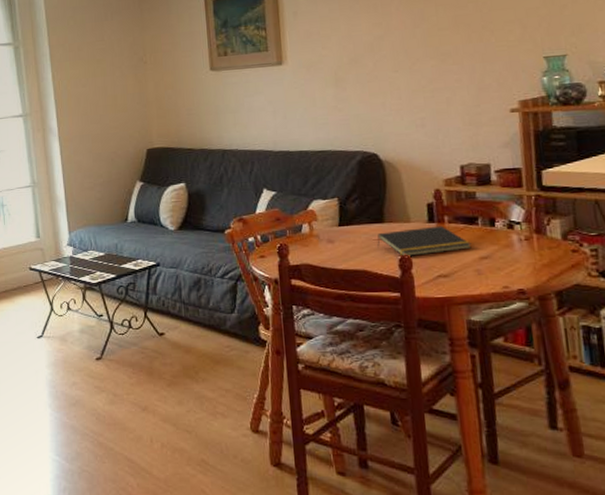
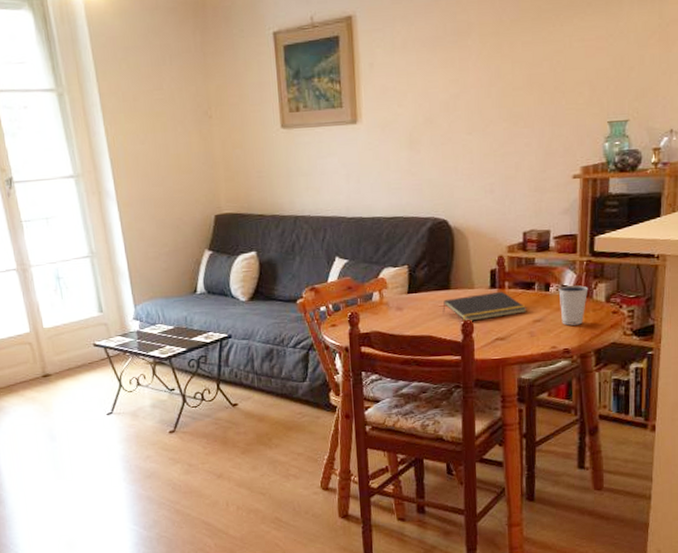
dixie cup: none [505,221,541,264] -> present [558,285,589,326]

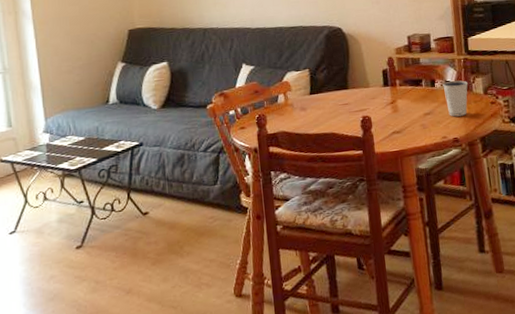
notepad: present [442,291,527,322] -> none [342,88,418,118]

